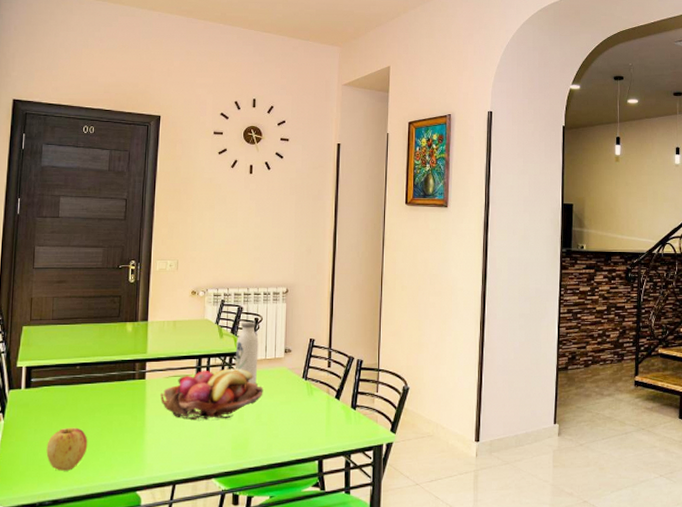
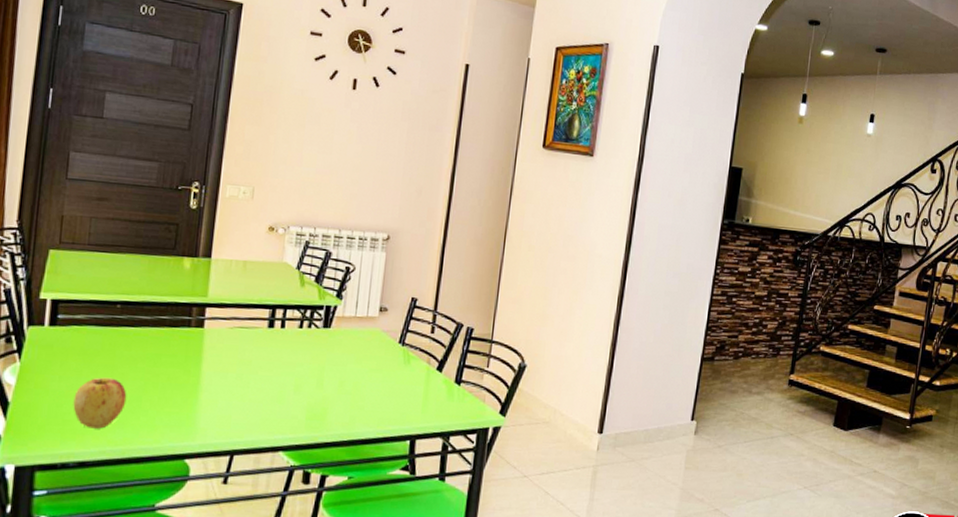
fruit basket: present [160,368,263,421] -> none [221,324,350,384]
water bottle: present [235,321,259,385] -> none [316,269,349,346]

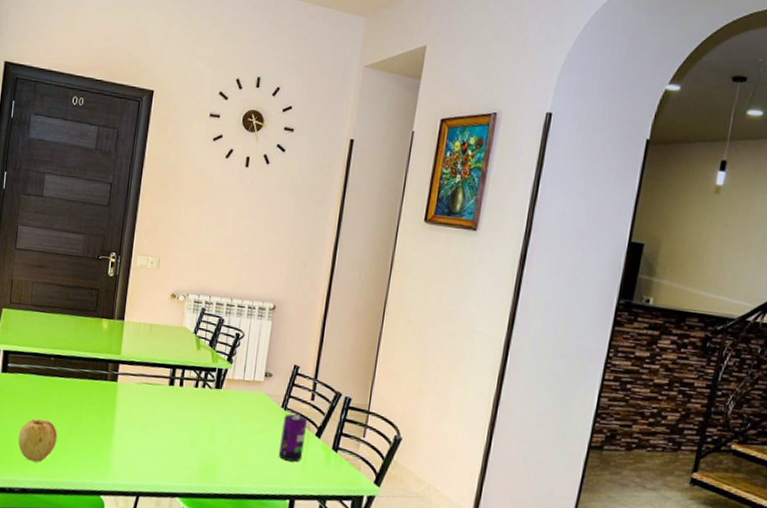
beverage can: none [396,349,428,400] -> present [278,414,308,462]

